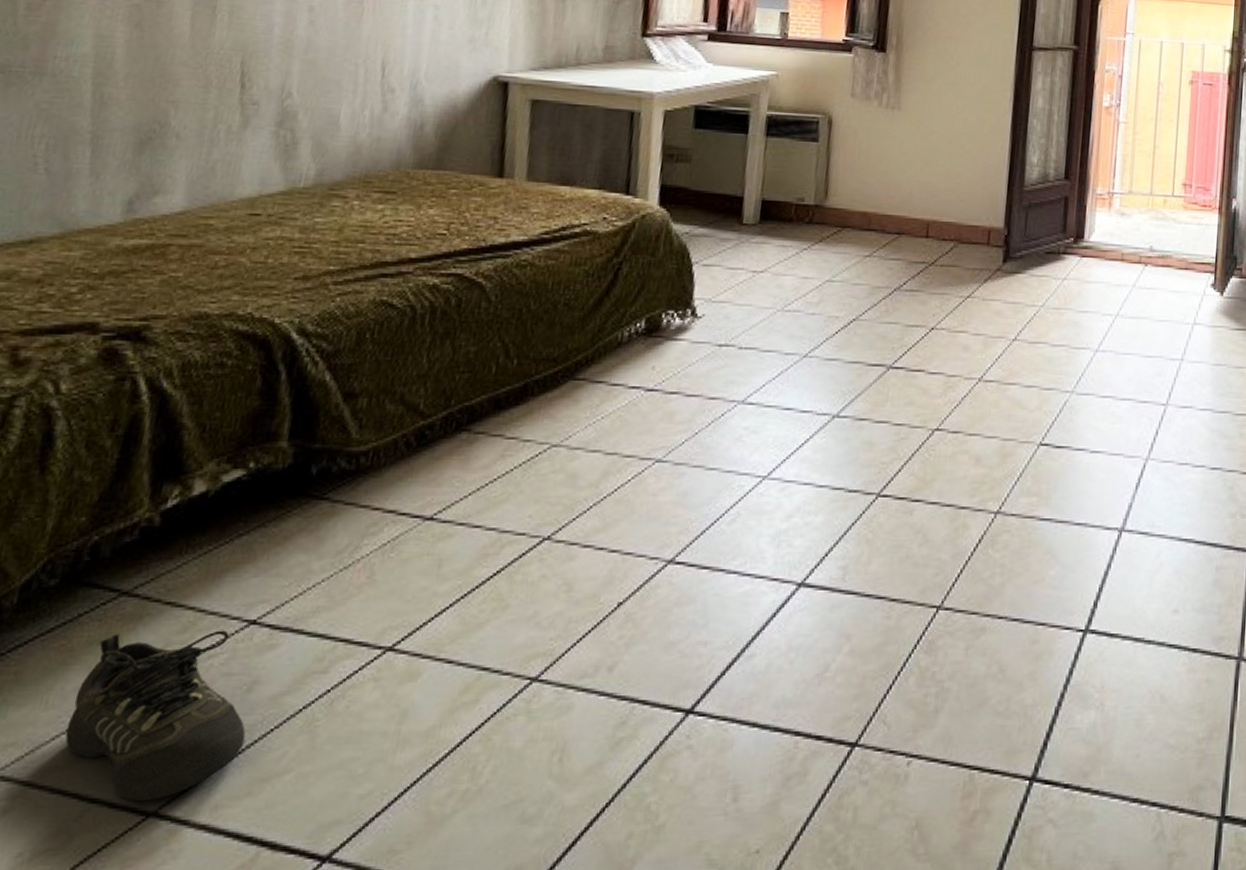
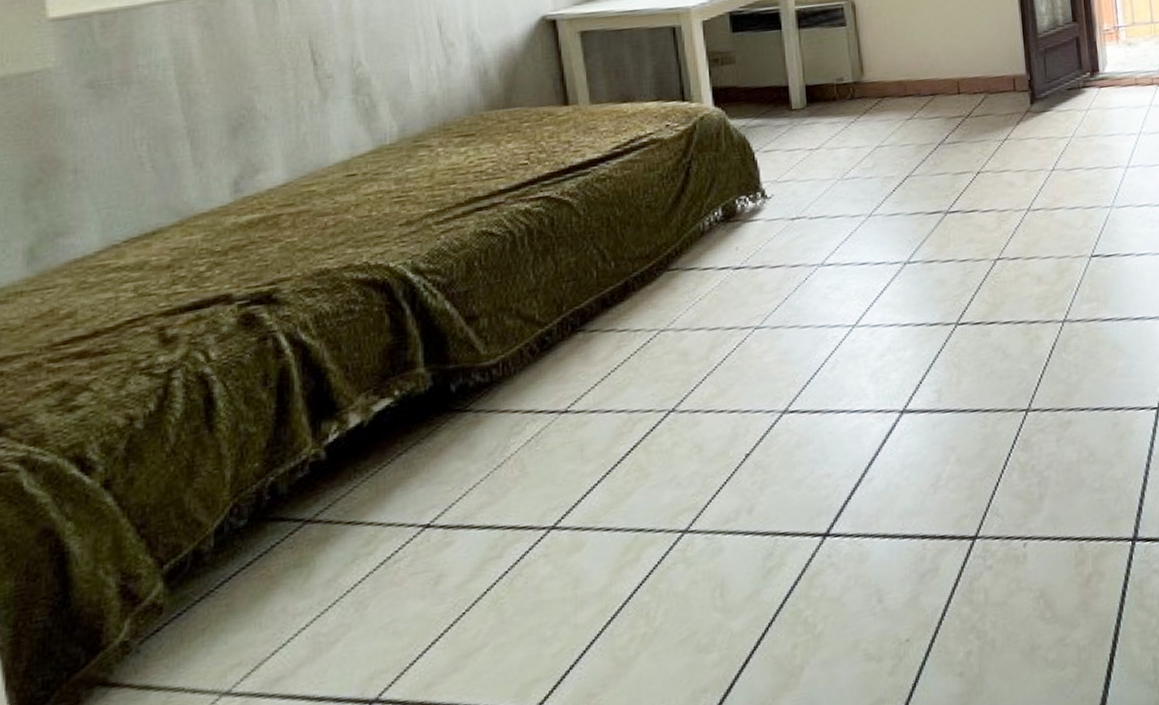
shoe: present [65,630,246,802] -> none [283,537,442,694]

